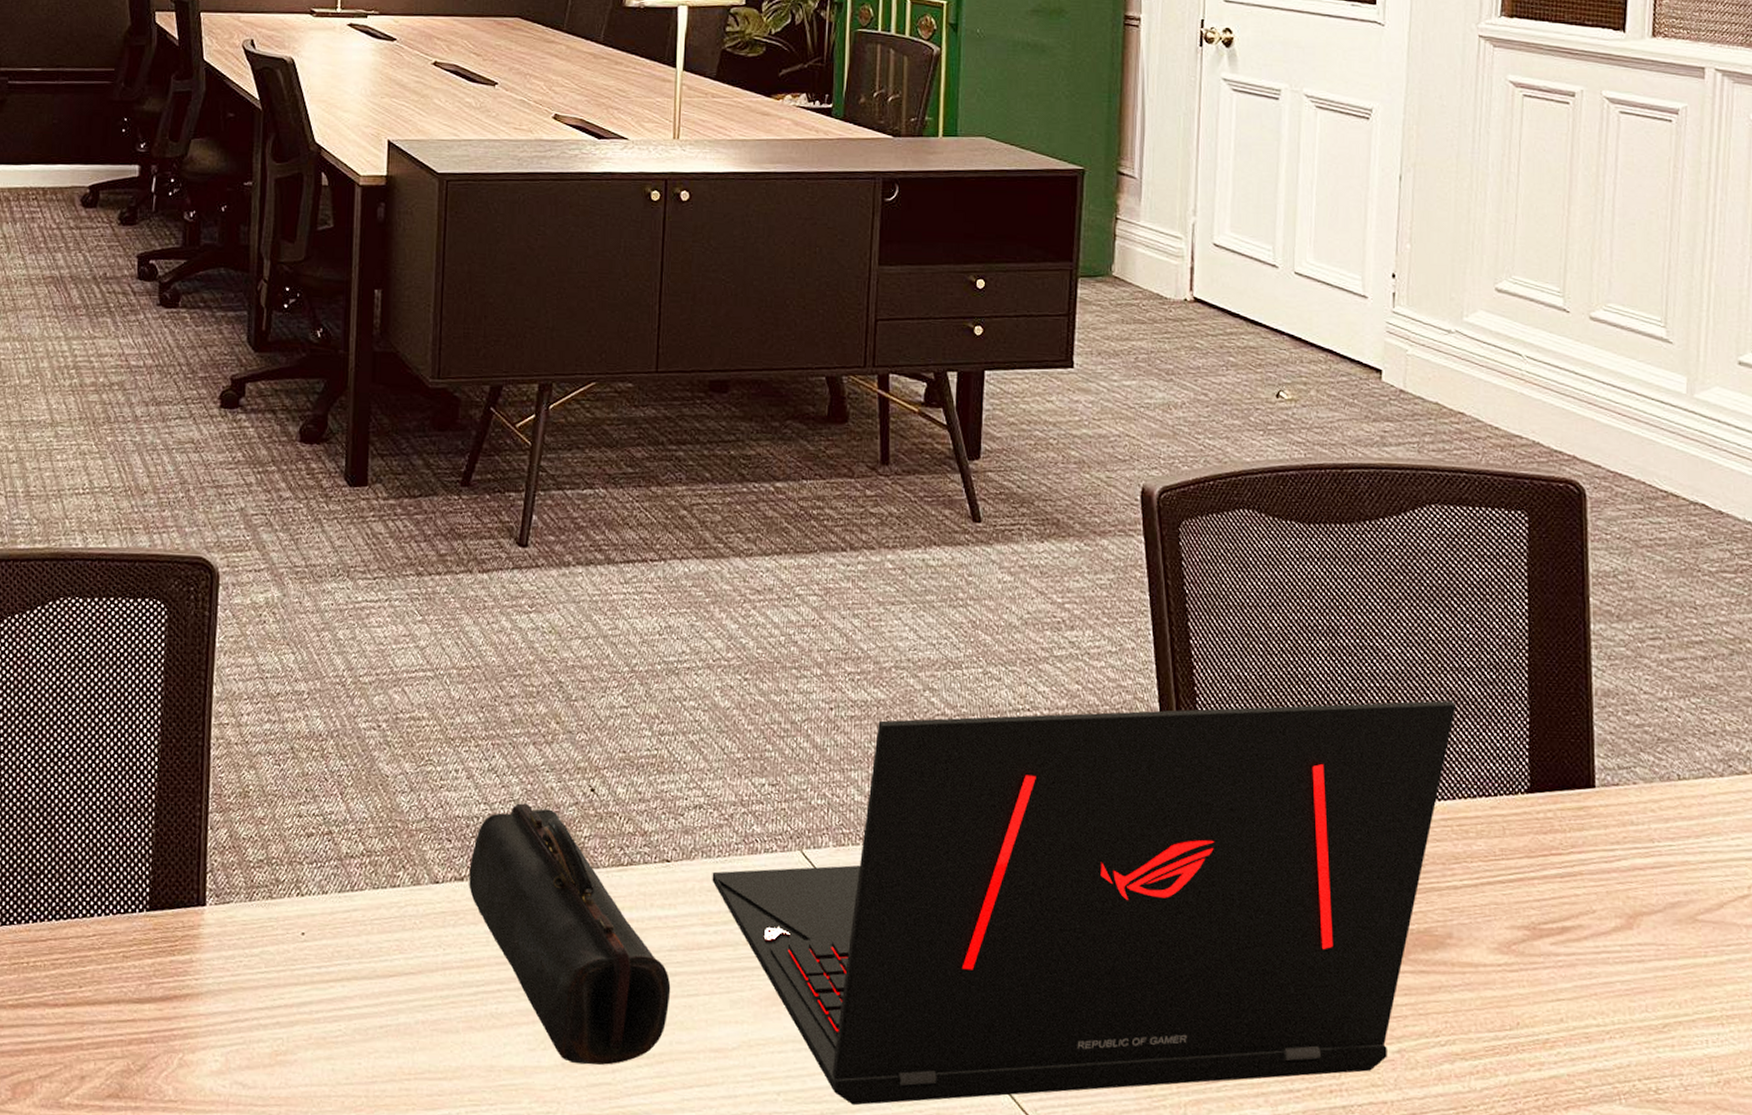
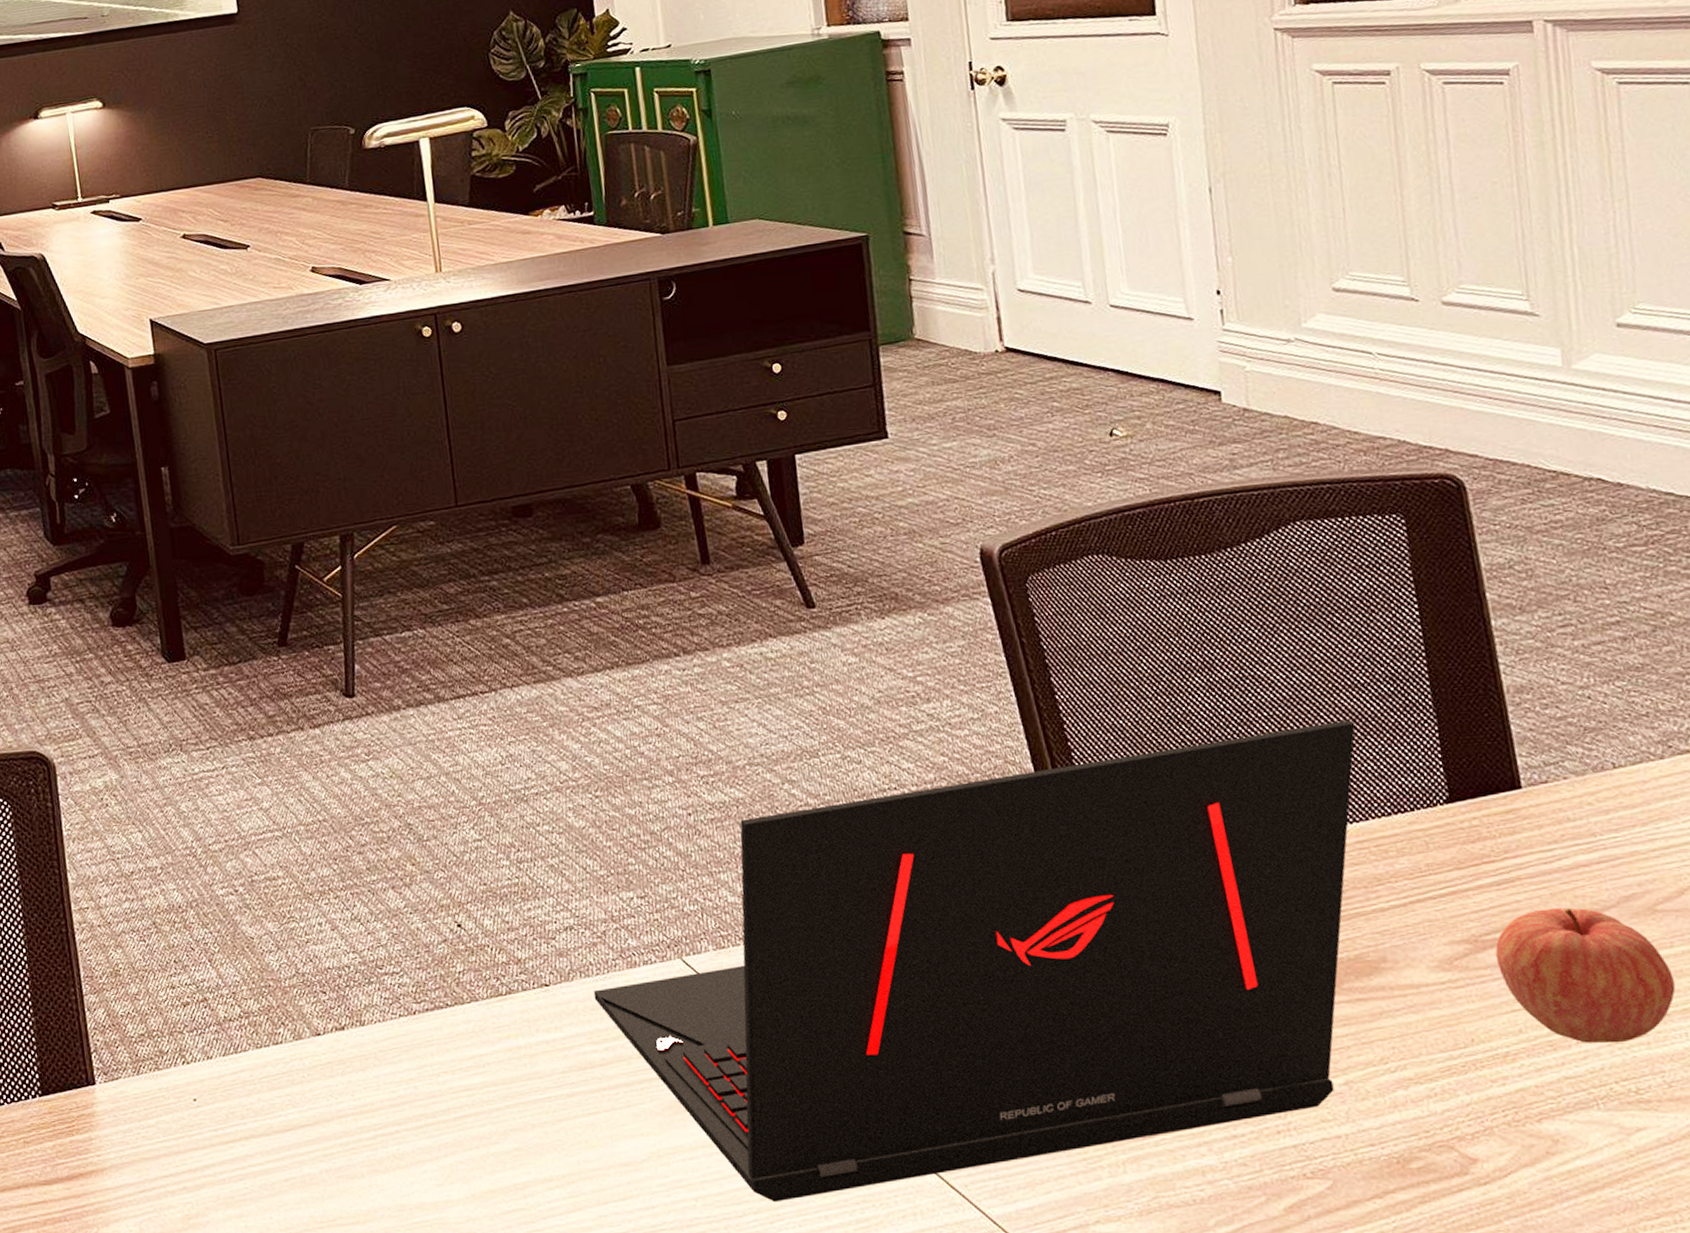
pencil case: present [469,803,671,1065] -> none [348,947,571,1194]
apple: none [1549,905,1703,1043] -> present [1495,908,1676,1043]

